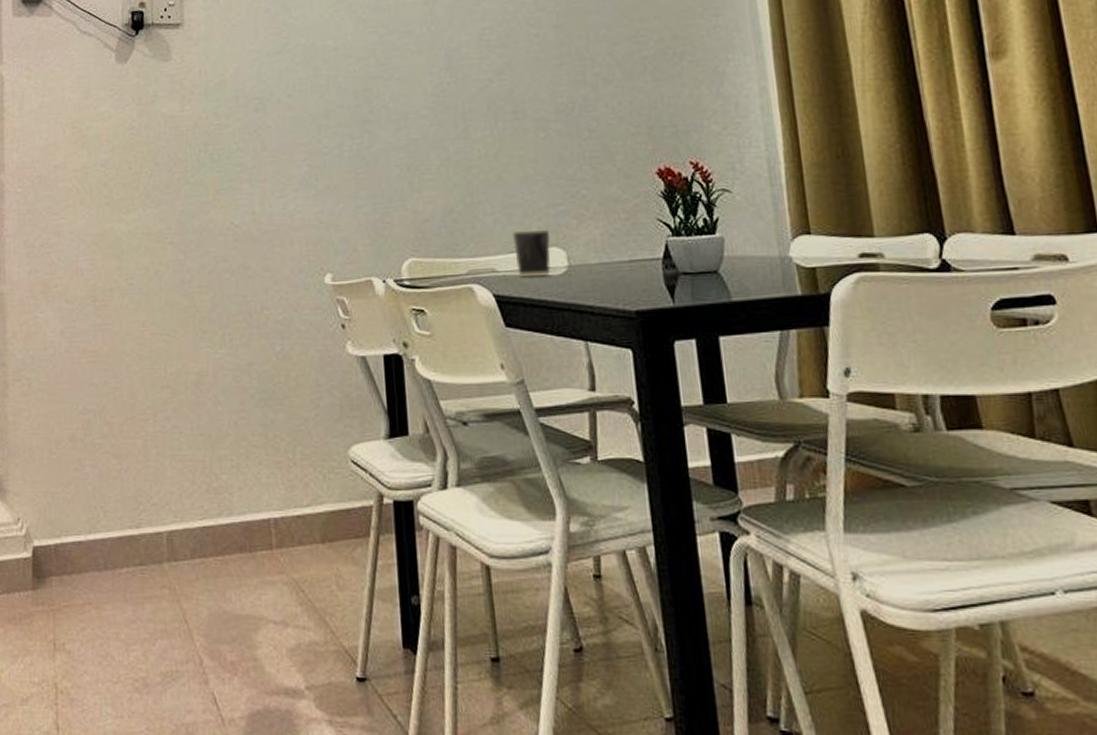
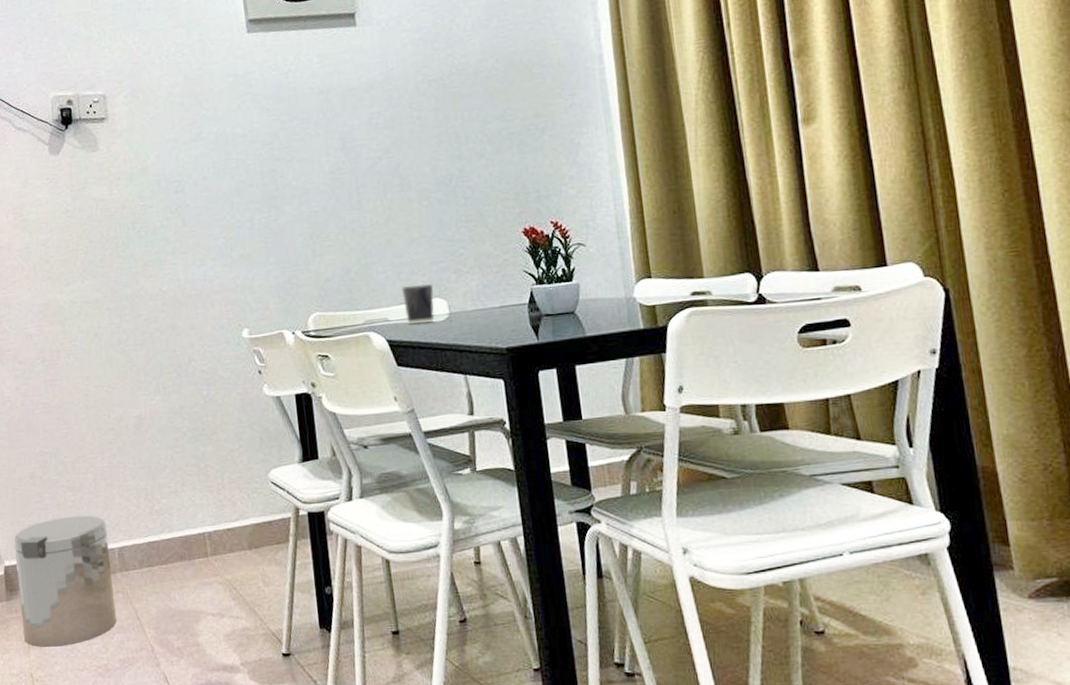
trash can: none [46,489,160,651] -> present [14,515,117,647]

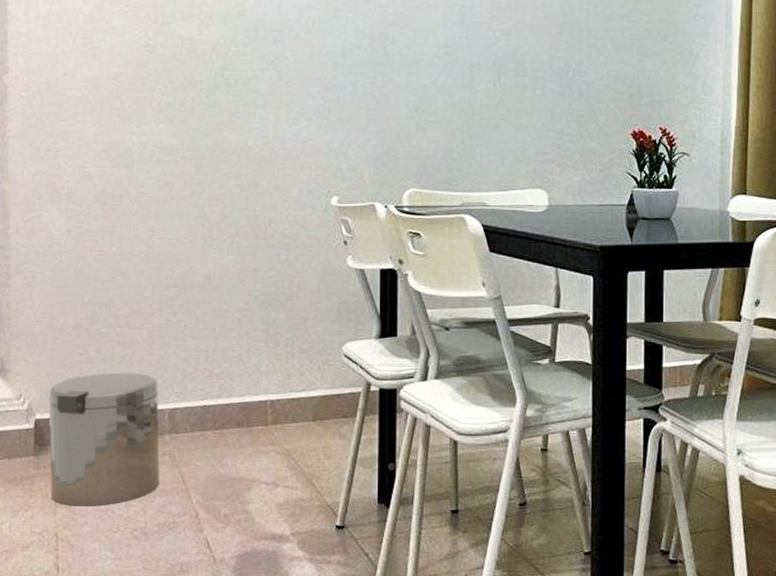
mug: present [401,284,435,325] -> none [503,173,536,213]

